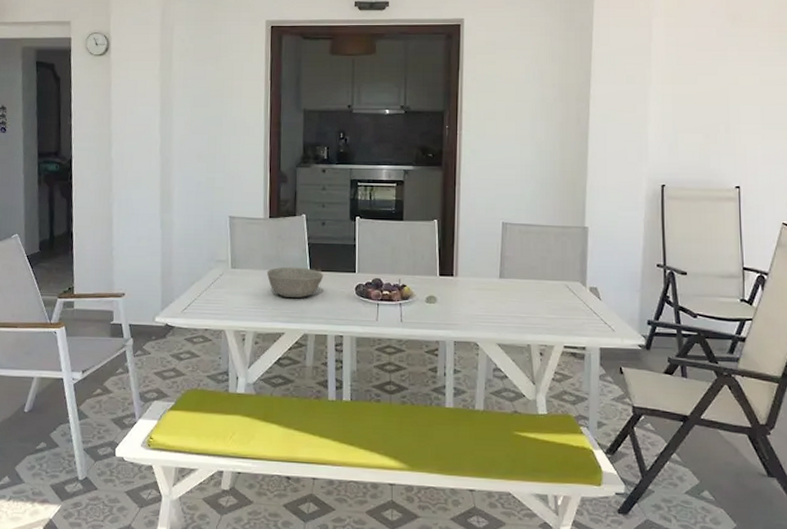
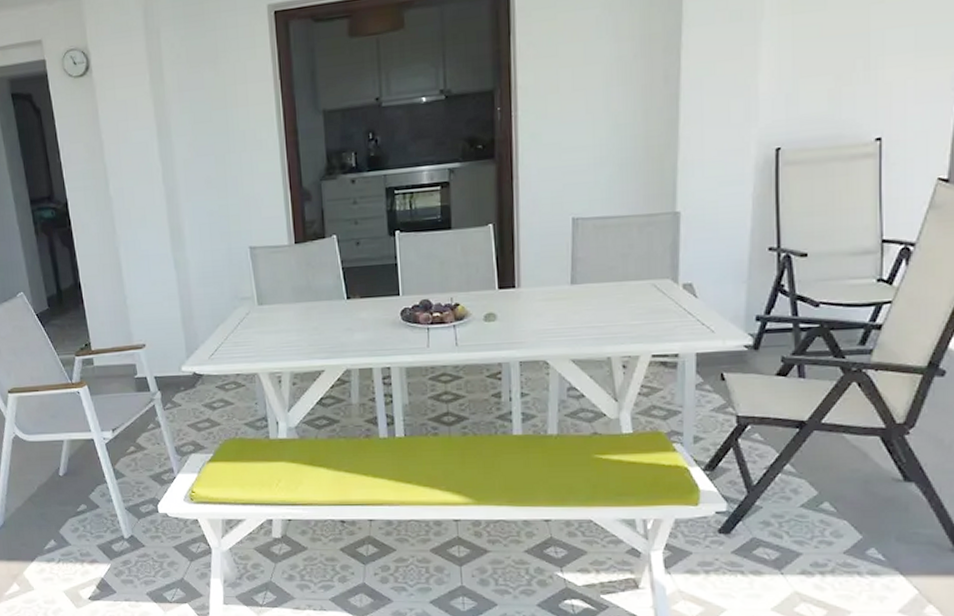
bowl: present [267,266,324,298] -> none [299,295,364,331]

